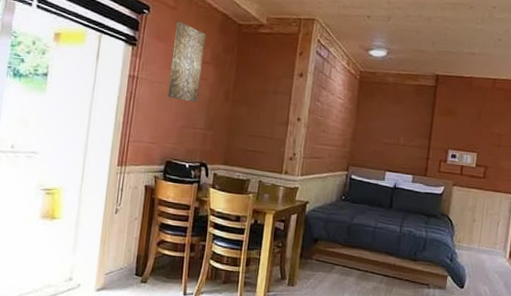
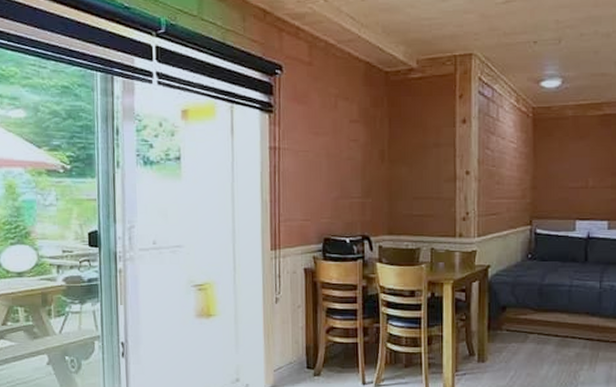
wall art: present [167,21,205,103] -> none [314,78,350,168]

